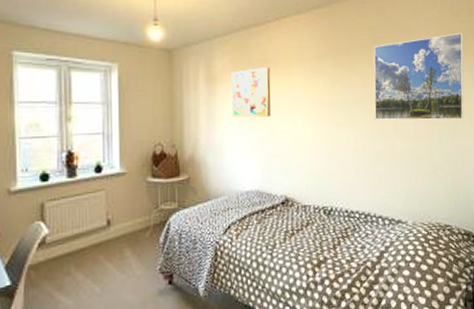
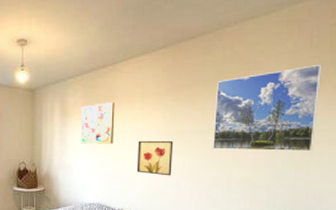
wall art: none [298,111,337,152] -> present [136,140,174,176]

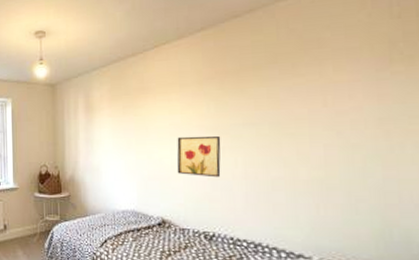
wall art: present [80,102,115,144] -> none [107,94,148,143]
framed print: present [213,64,322,152] -> none [270,36,408,145]

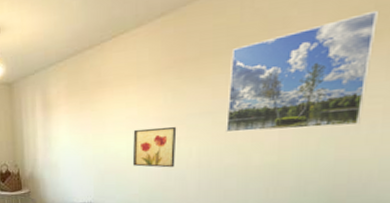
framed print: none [270,36,408,145] -> present [226,10,380,133]

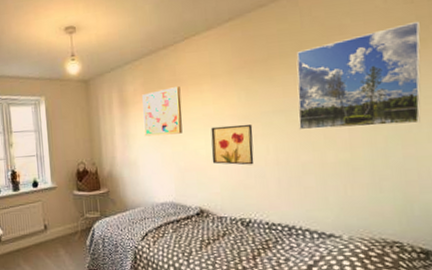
wall art: none [65,88,105,139] -> present [142,87,183,137]

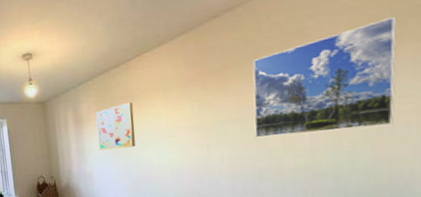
wall art: present [211,124,254,165] -> none [163,134,208,174]

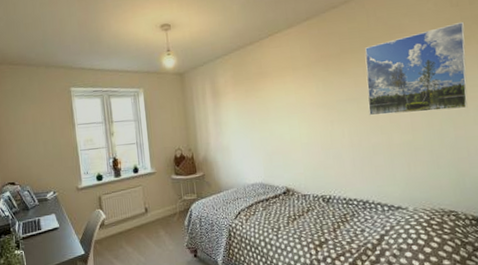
wall art: present [96,102,135,151] -> none [232,78,269,124]

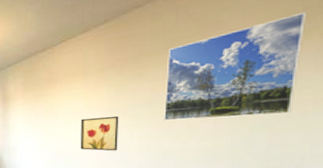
wall art: none [293,111,332,148] -> present [80,115,119,151]

